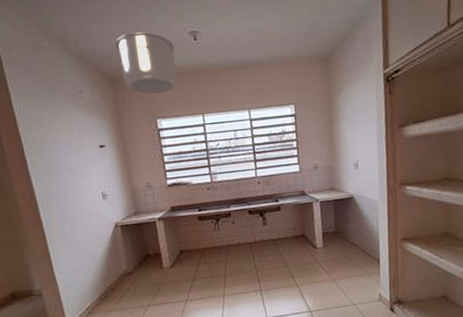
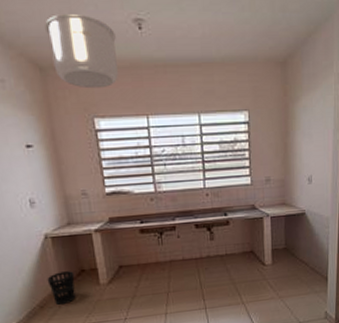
wastebasket: none [117,256,142,288] -> present [47,271,76,306]

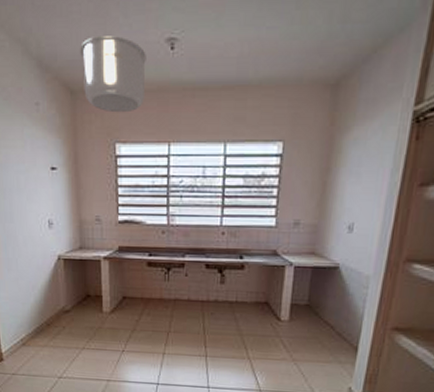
wastebasket: present [47,271,76,306] -> none [56,294,80,327]

